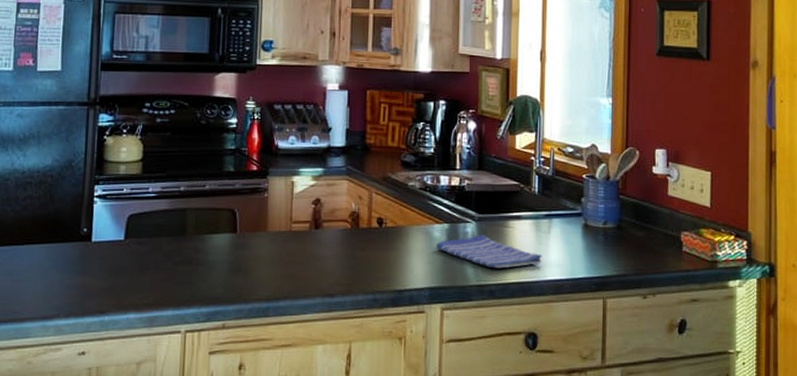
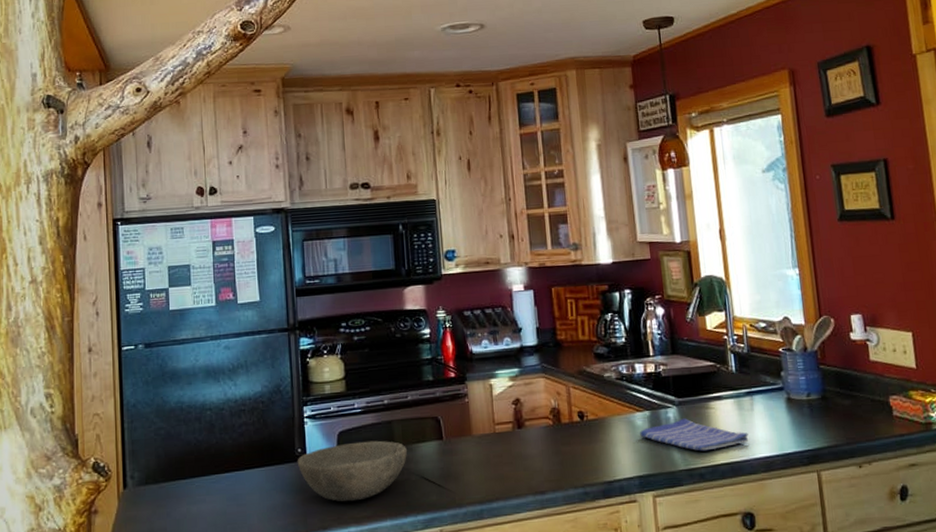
bowl: none [81,227,199,287] -> present [297,440,408,502]

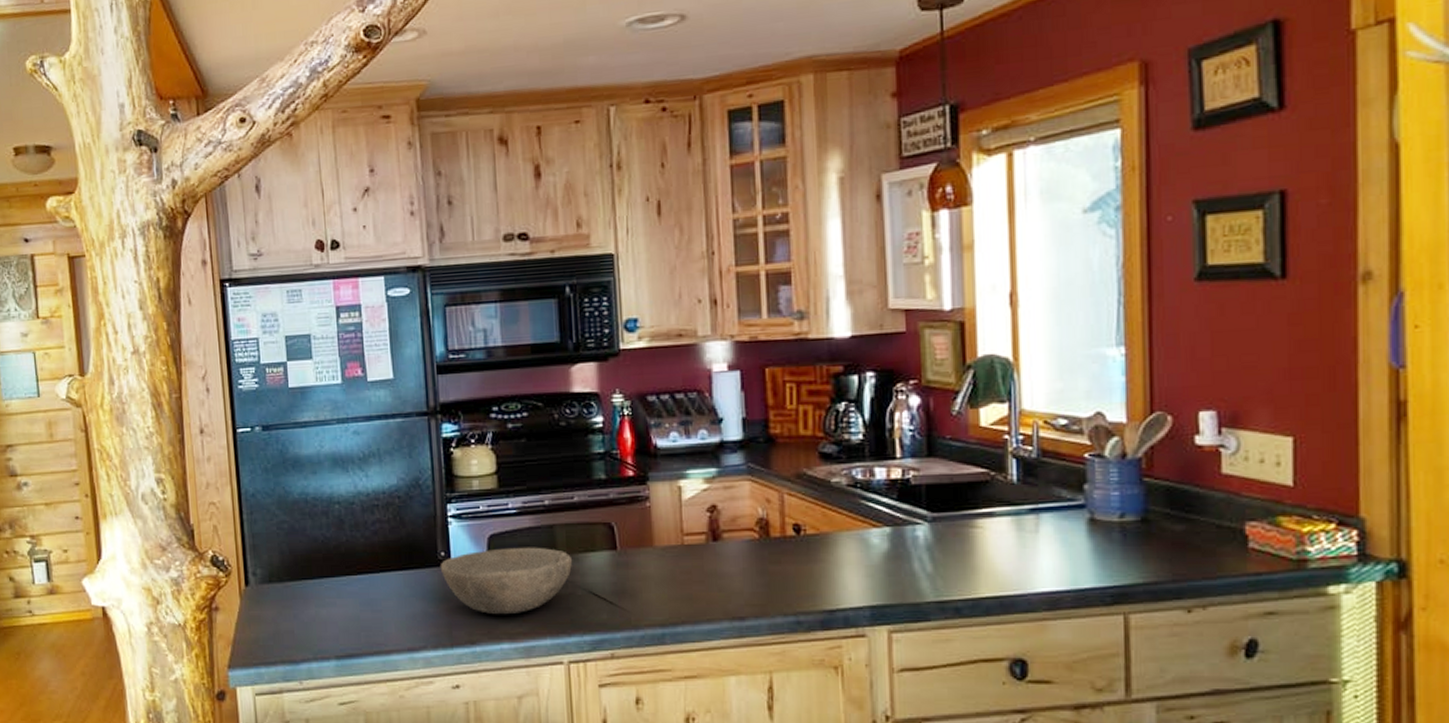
dish towel: present [640,418,749,451] -> none [876,538,1028,580]

